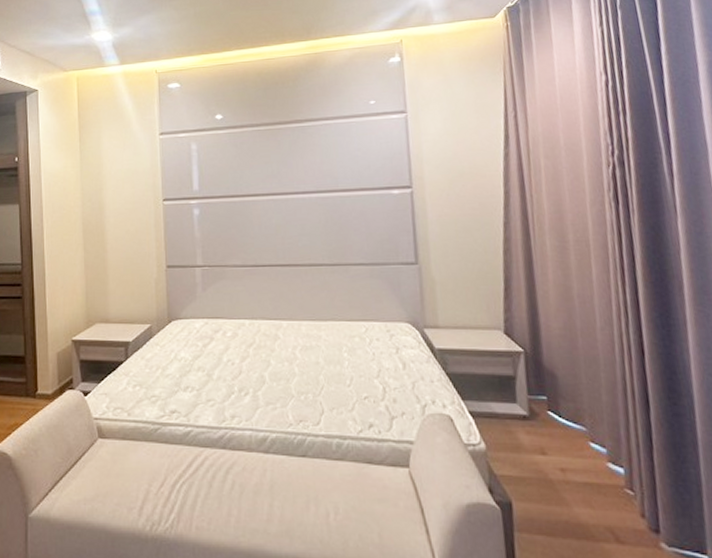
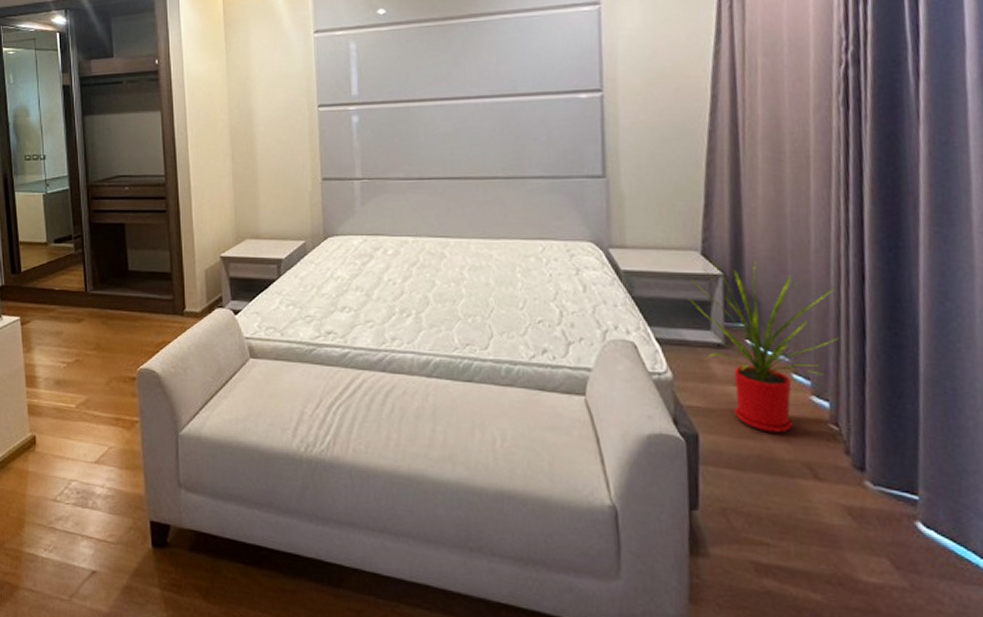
house plant: none [495,337,627,499] -> present [688,259,839,433]

